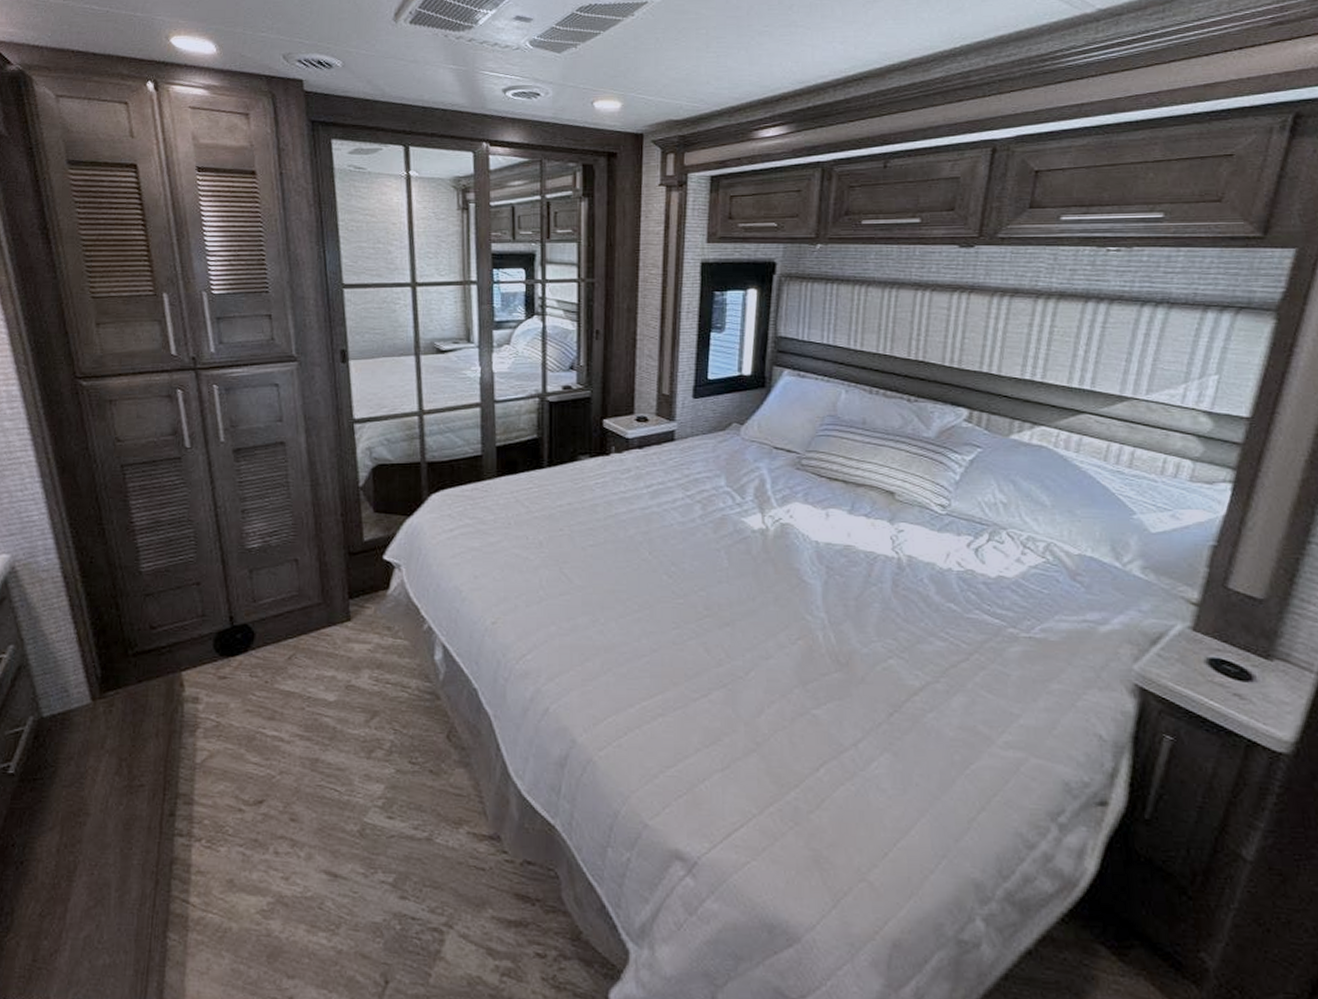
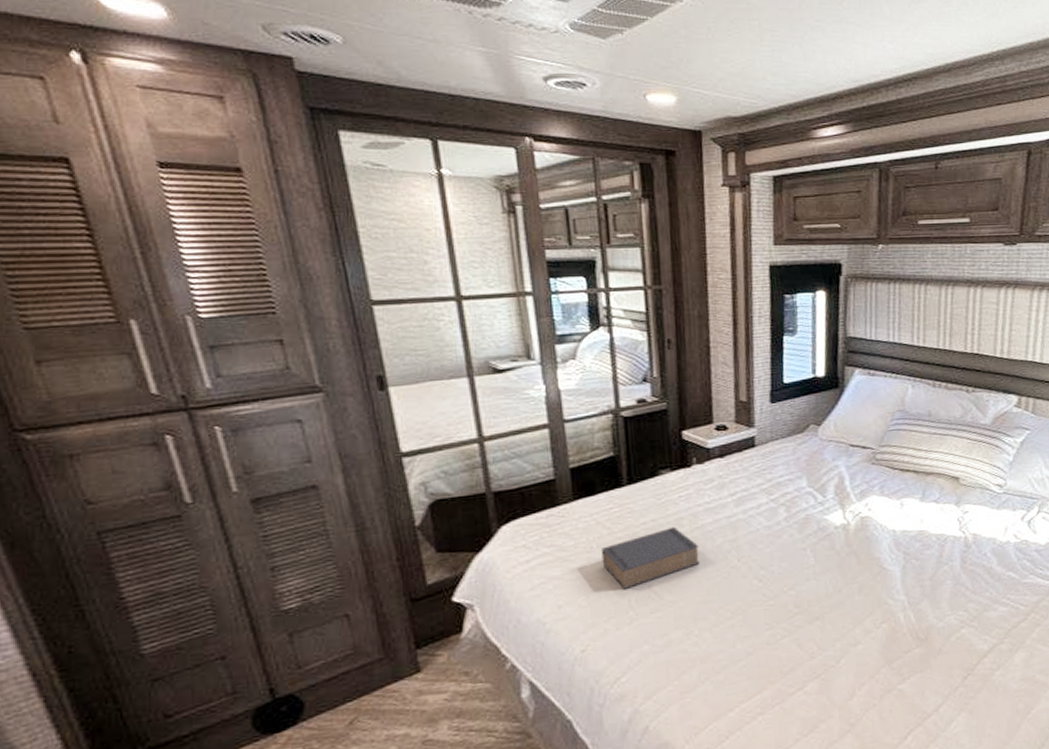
book: none [518,512,611,568] -> present [601,526,700,589]

